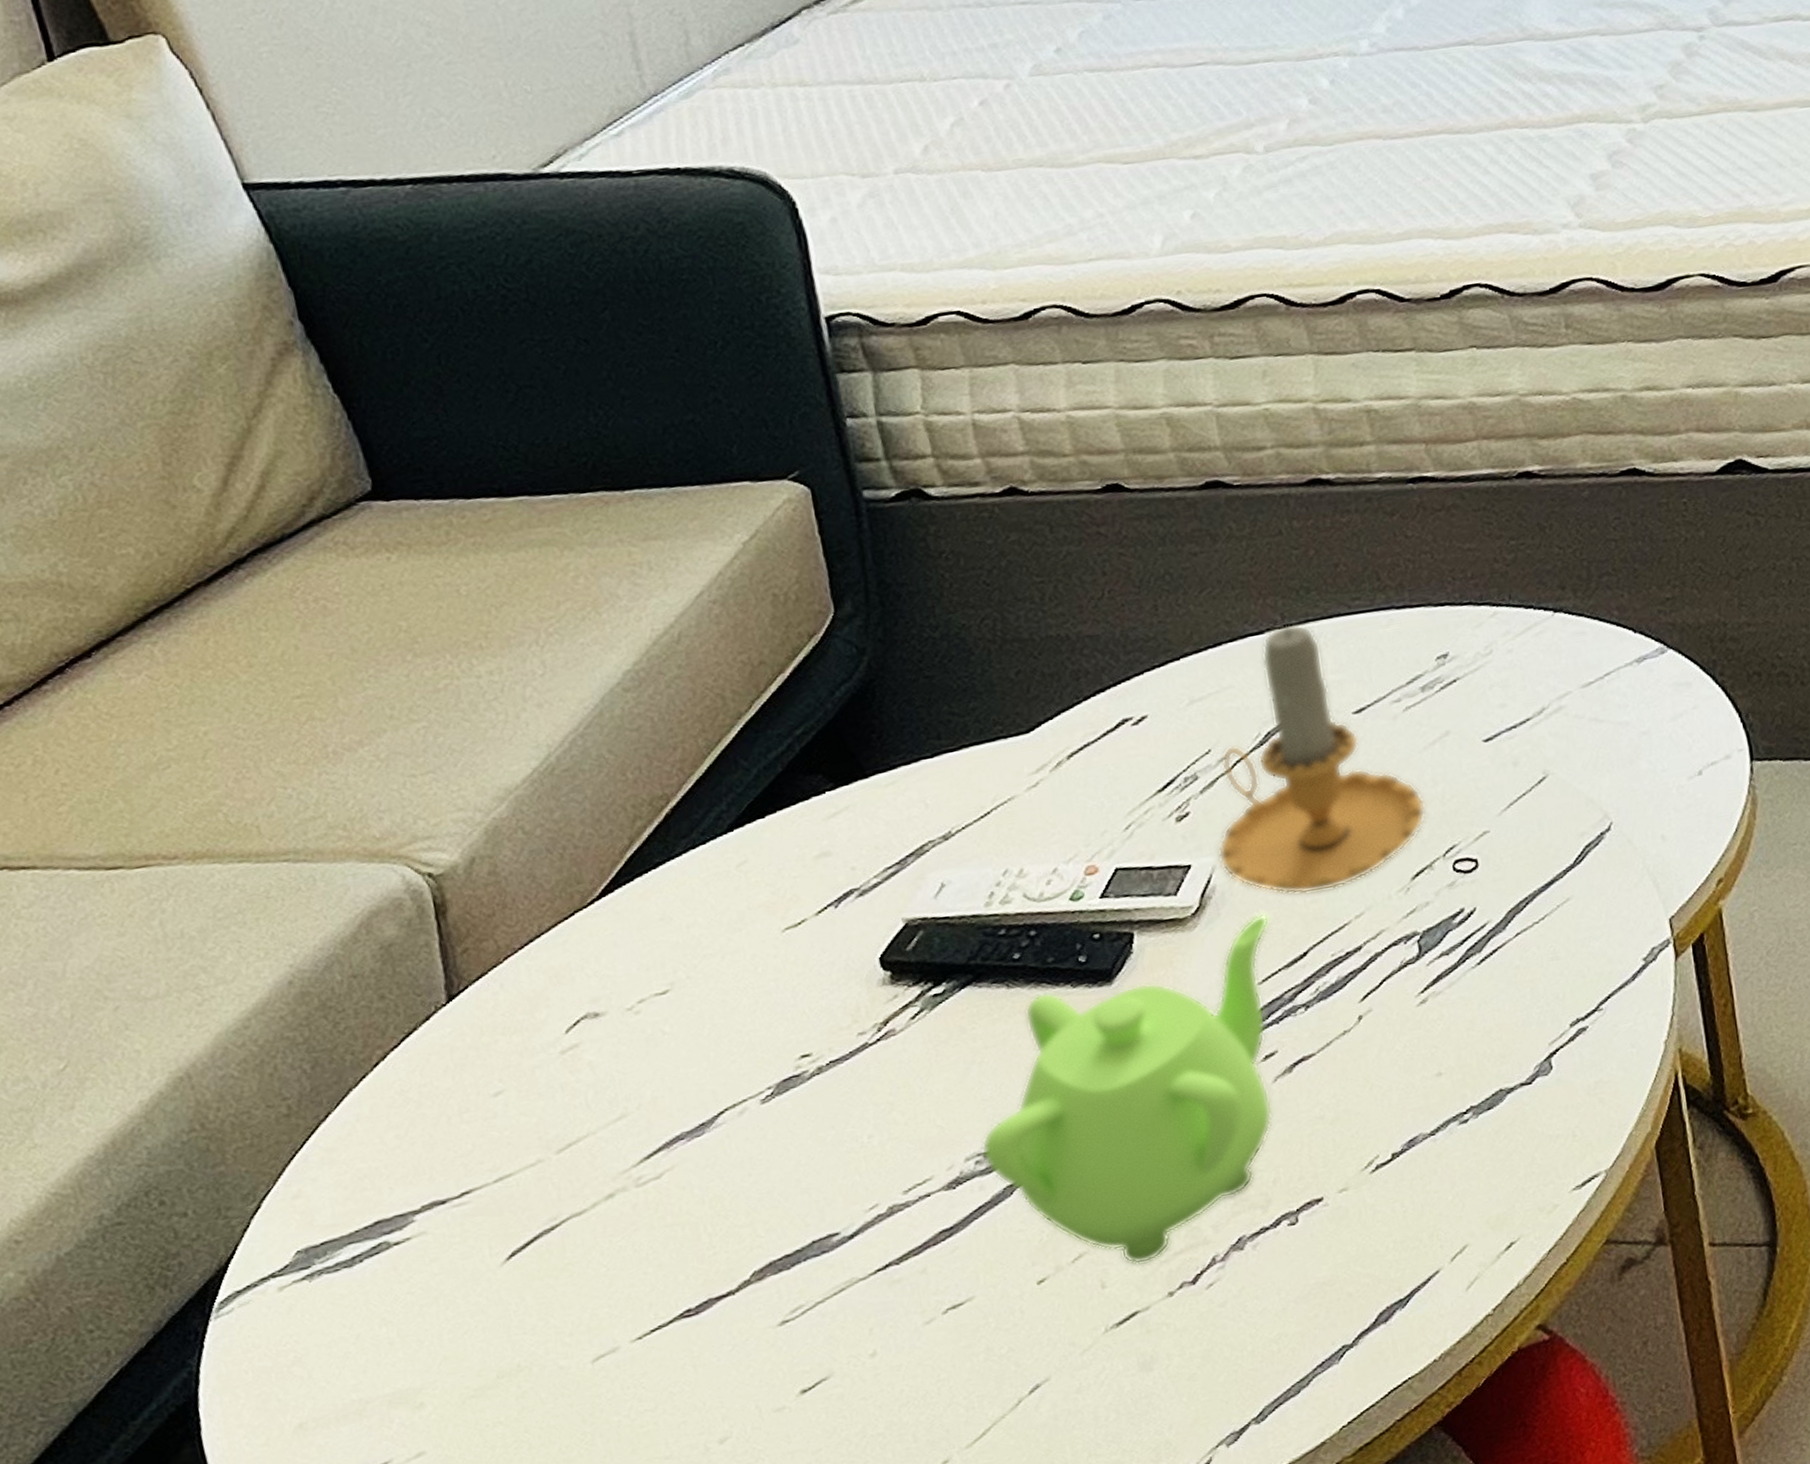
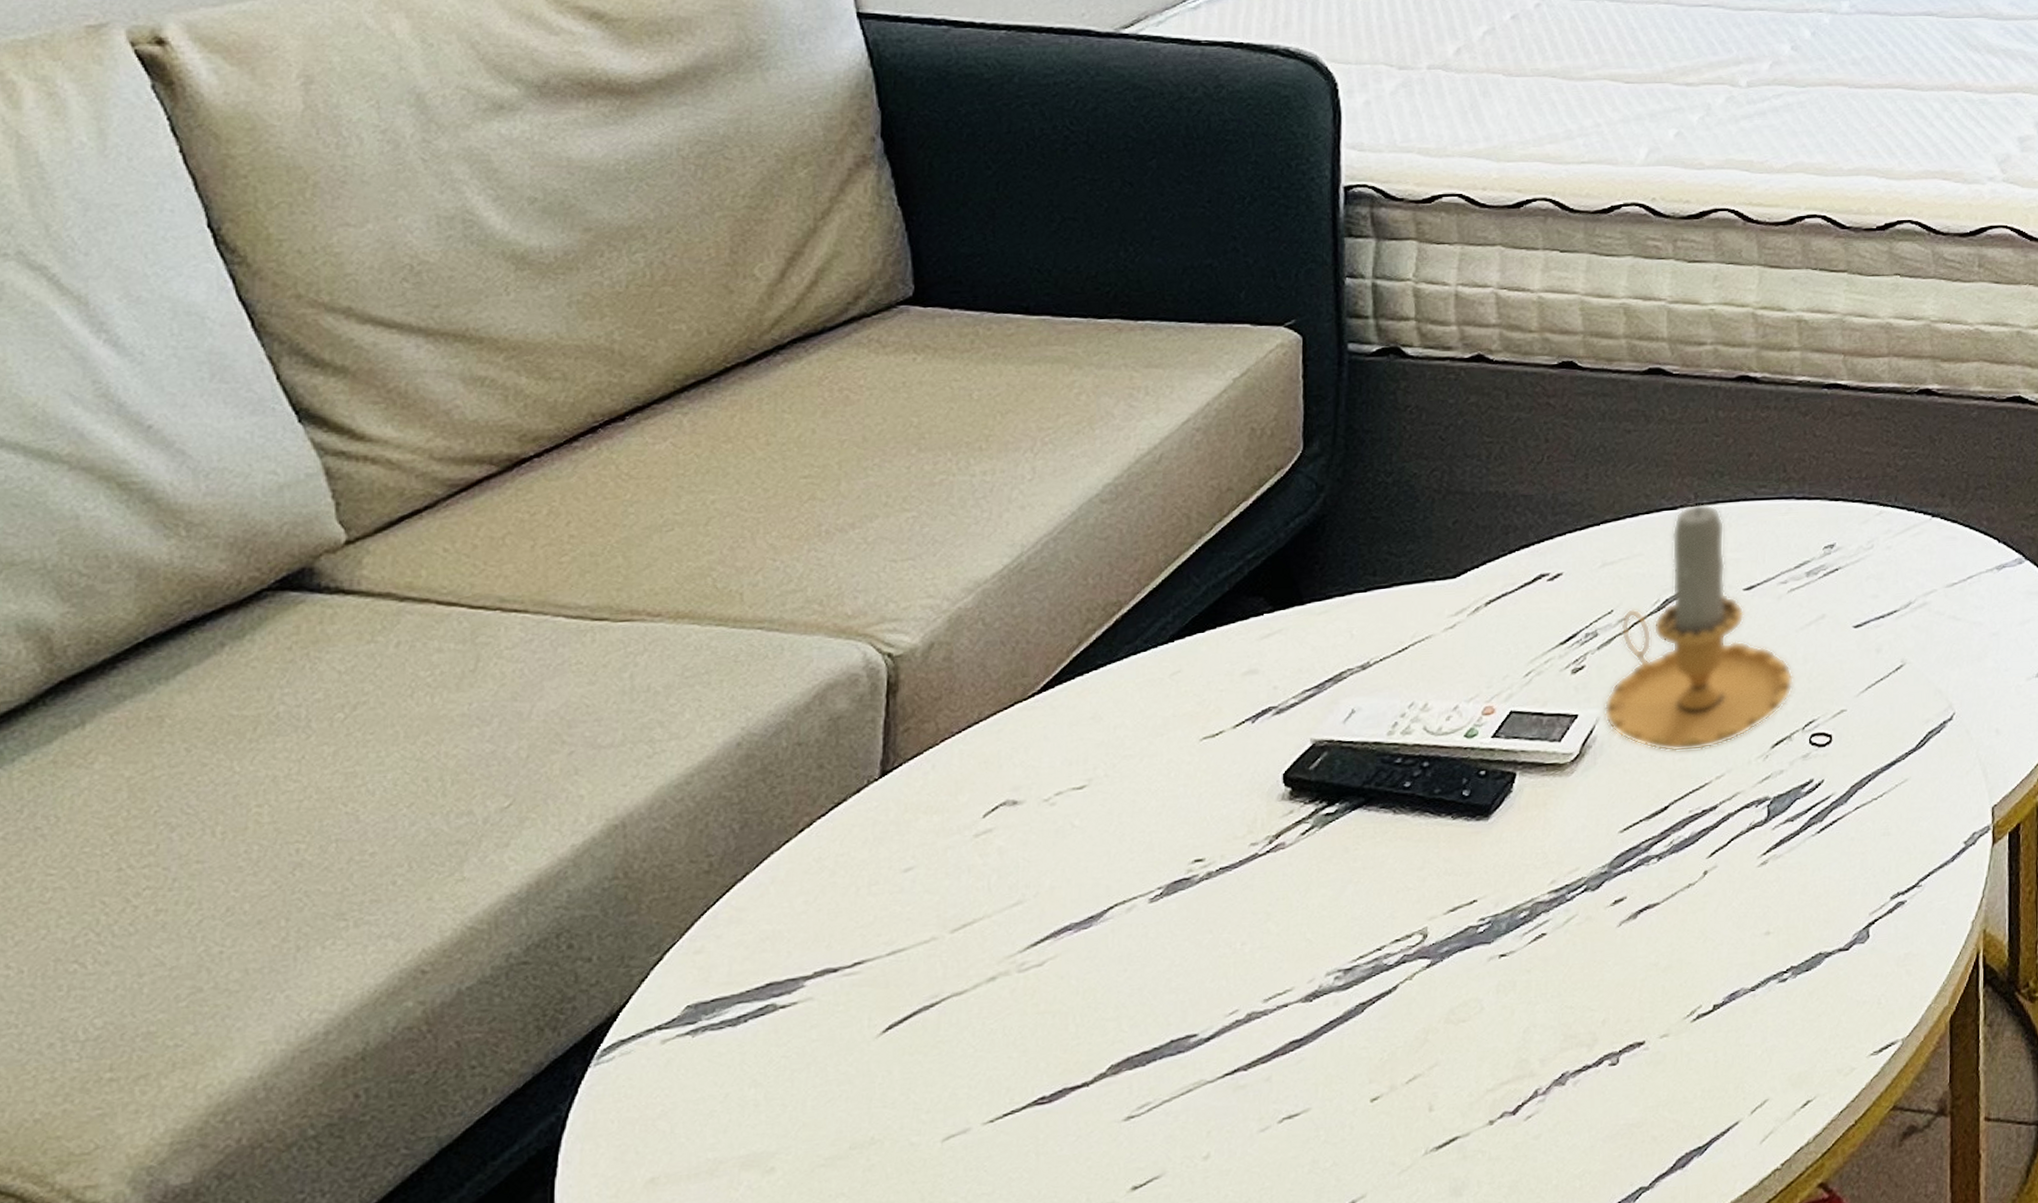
teapot: present [980,913,1273,1265] -> none [1342,766,1640,1091]

